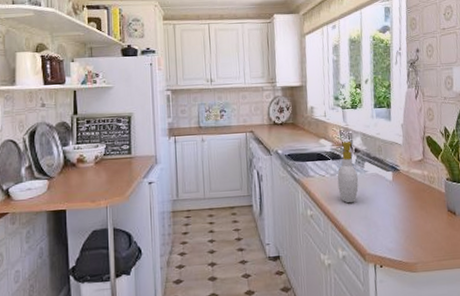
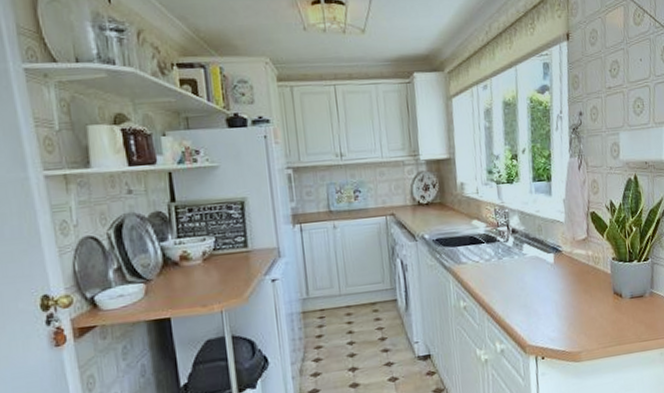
soap bottle: present [335,141,359,204] -> none [489,221,517,291]

